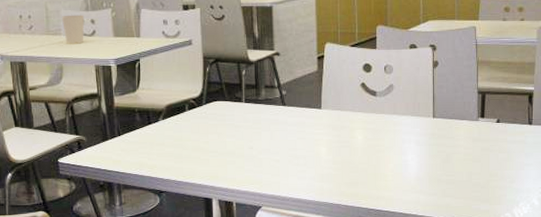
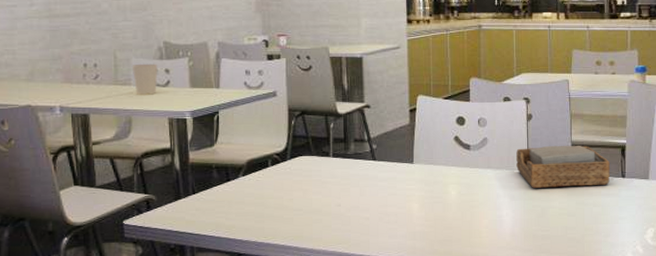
napkin holder: none [422,91,517,134] -> present [516,145,611,188]

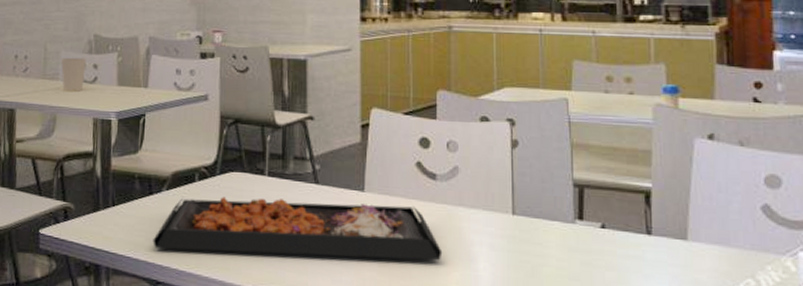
food tray: none [233,171,476,226] -> present [153,197,443,261]
napkin holder: present [516,145,611,188] -> none [497,182,630,243]

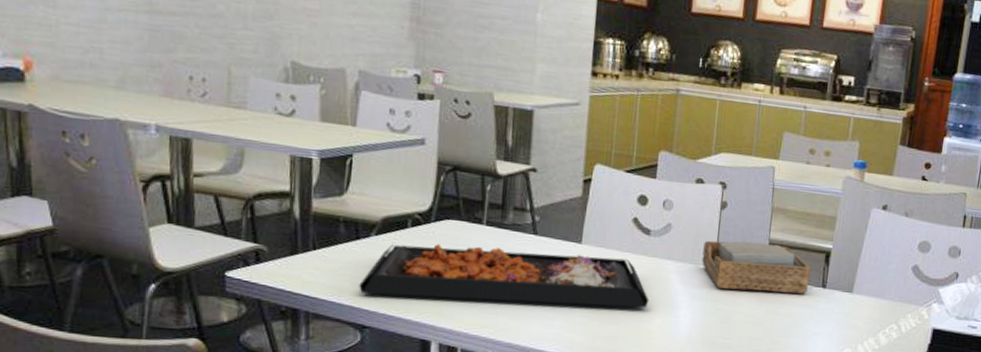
cup: present [61,57,87,92] -> none [250,84,282,125]
napkin holder: none [497,182,630,243] -> present [702,240,811,295]

